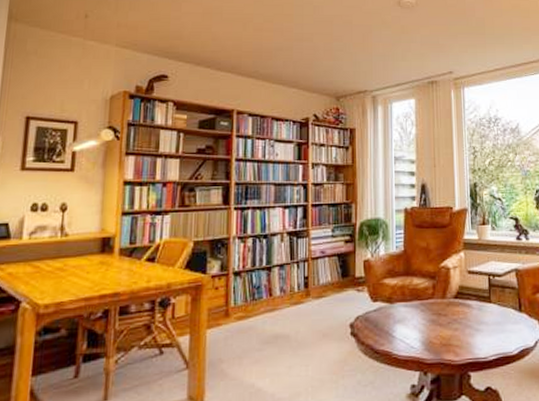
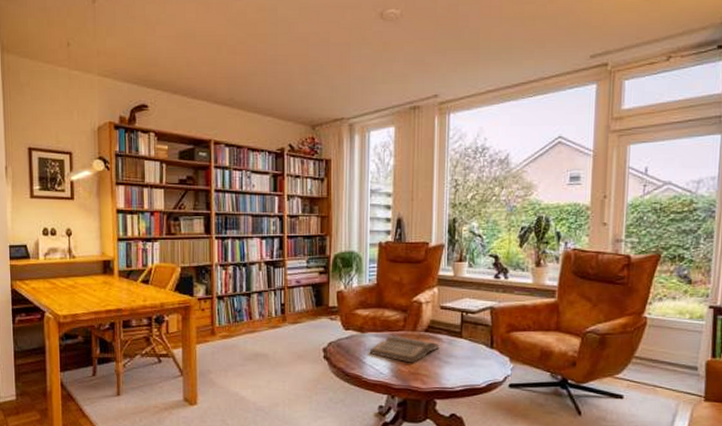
book: none [399,304,470,334] -> present [369,335,440,363]

